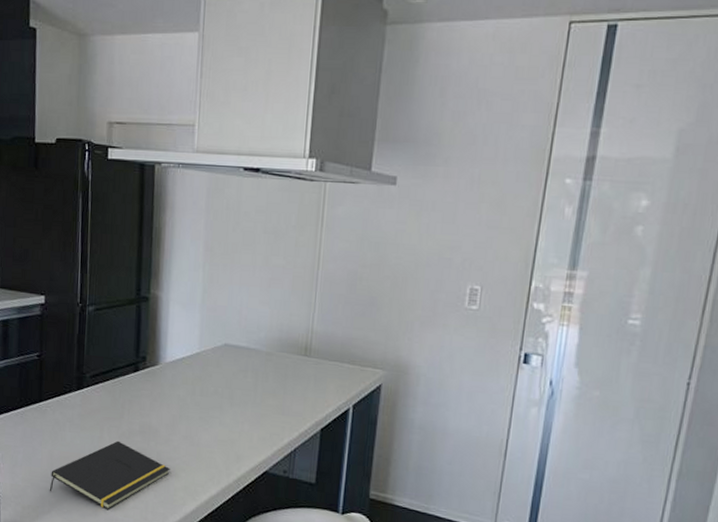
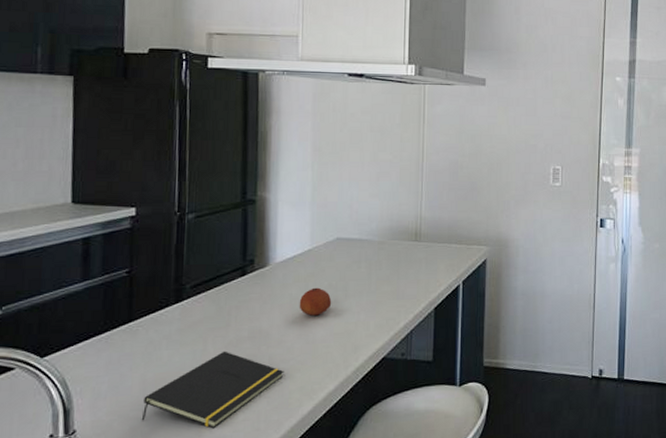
fruit: none [186,391,217,420] -> present [299,287,332,316]

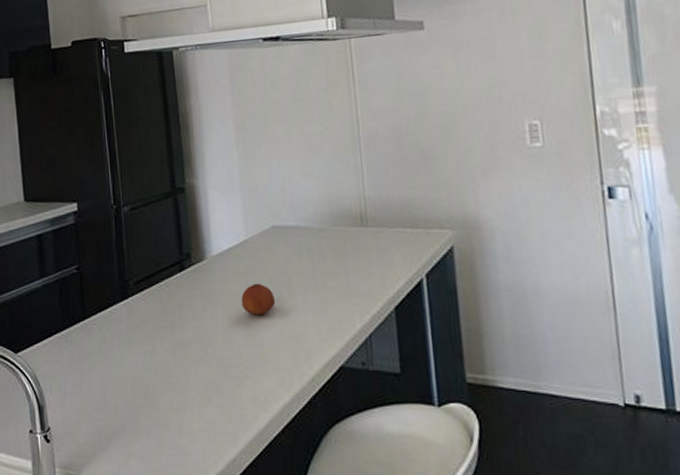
notepad: present [141,351,284,429] -> none [104,352,235,437]

